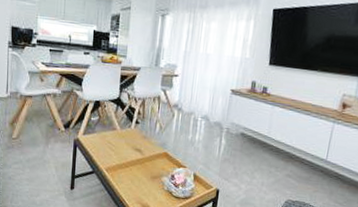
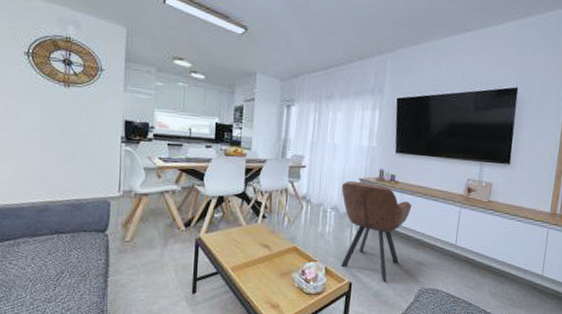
armchair: none [209,91,283,191] -> present [341,180,412,282]

